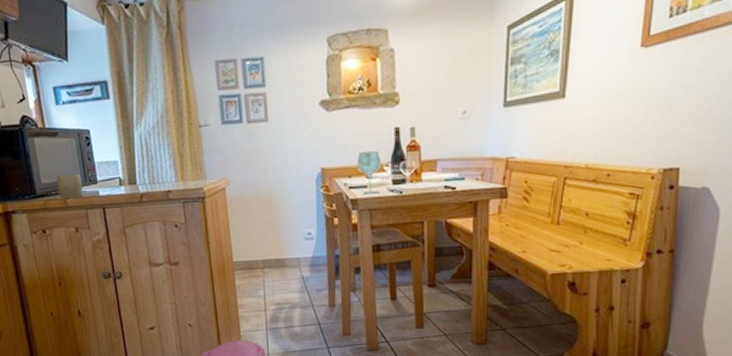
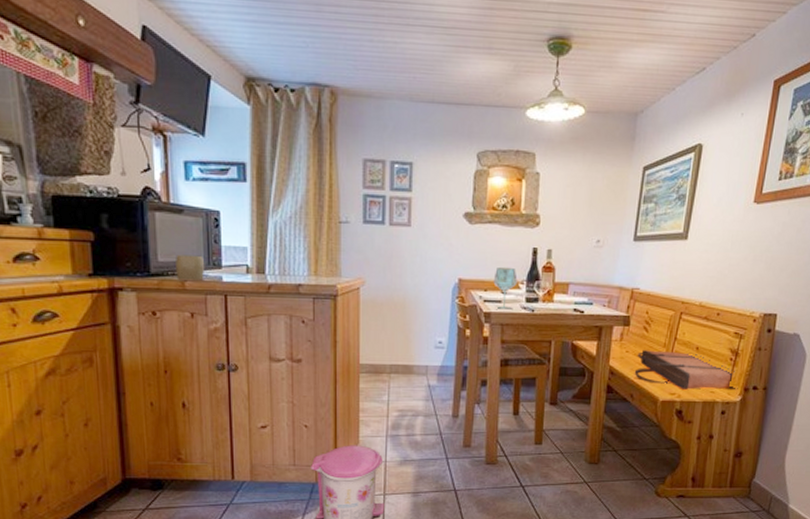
shopping bag: none [517,220,639,260] -> present [634,350,738,390]

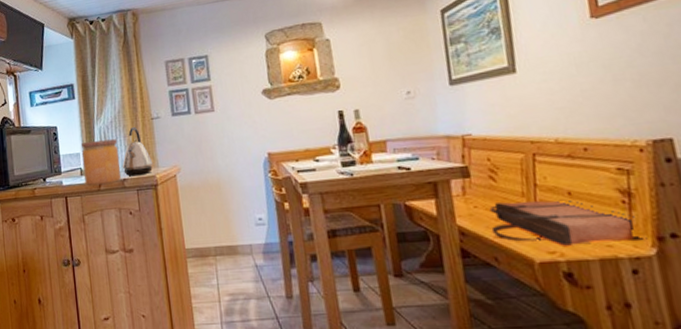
mug: present [174,254,205,282] -> none [26,165,49,190]
jar: none [251,235,296,288] -> present [82,139,121,186]
kettle: none [298,227,335,283] -> present [122,126,153,176]
wine glass: present [493,267,518,311] -> none [302,133,330,179]

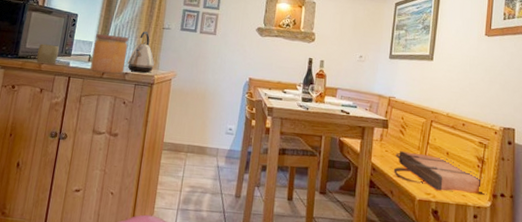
mug: none [26,165,49,190] -> present [36,43,59,65]

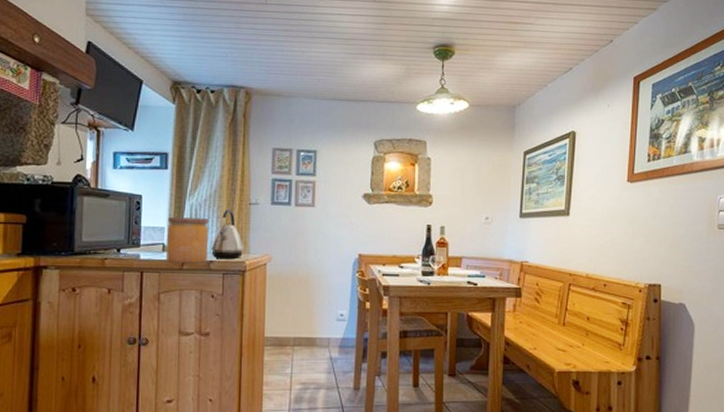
mug: present [36,43,59,65] -> none [97,235,125,260]
shopping bag: present [393,151,487,196] -> none [529,321,632,360]

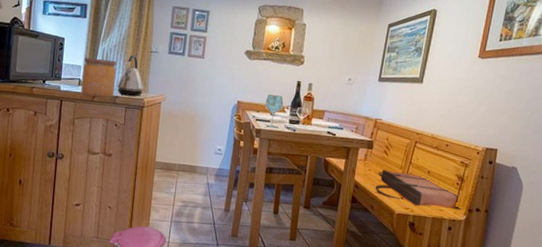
wine glass: none [391,242,413,284] -> present [264,94,284,129]
shopping bag: none [529,321,632,360] -> present [375,170,463,211]

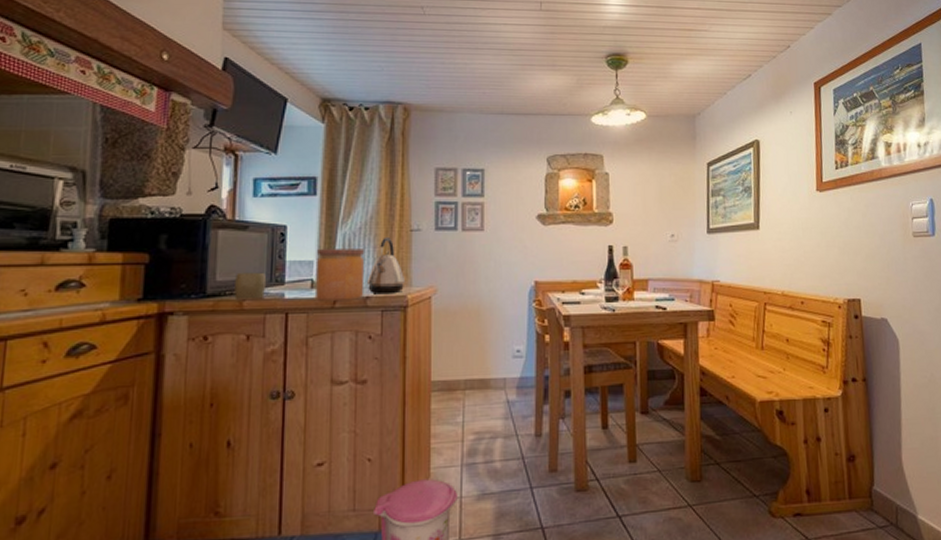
mug: none [27,68,49,89] -> present [233,272,267,301]
wine glass: present [264,94,284,129] -> none [570,266,595,312]
shopping bag: present [375,170,463,211] -> none [726,345,837,387]

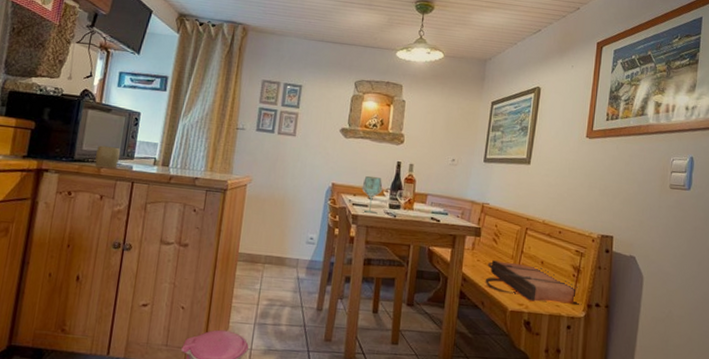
jar: present [316,247,365,302] -> none [156,133,199,179]
kettle: present [366,236,406,295] -> none [197,131,228,178]
wine glass: none [570,266,595,312] -> present [362,176,383,215]
shopping bag: none [726,345,837,387] -> present [485,260,582,306]

